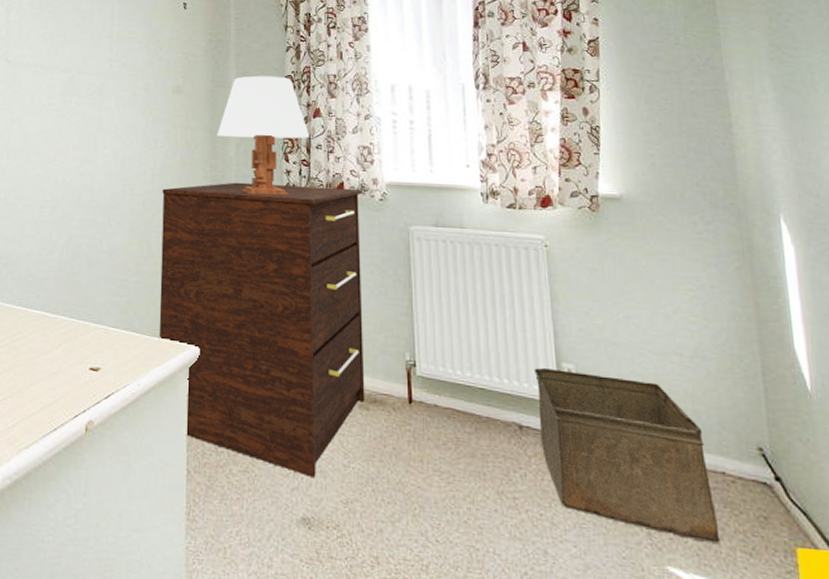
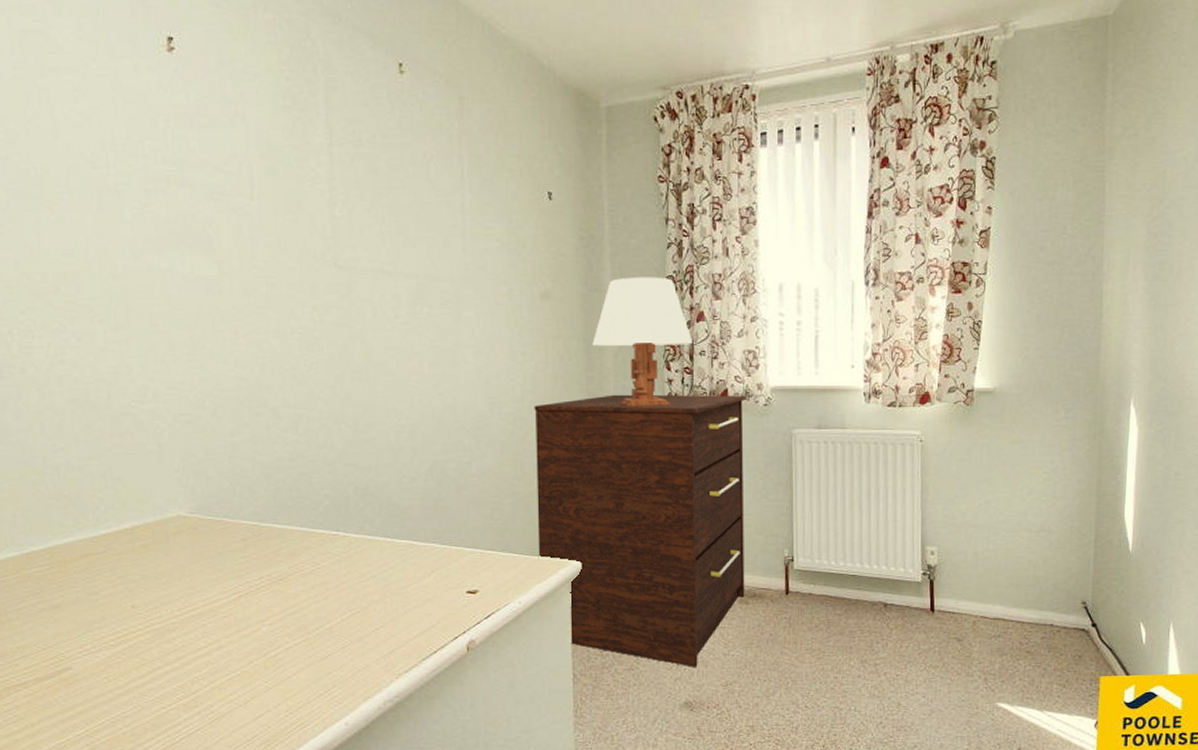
storage bin: present [533,367,720,543] -> none [901,551,1042,681]

